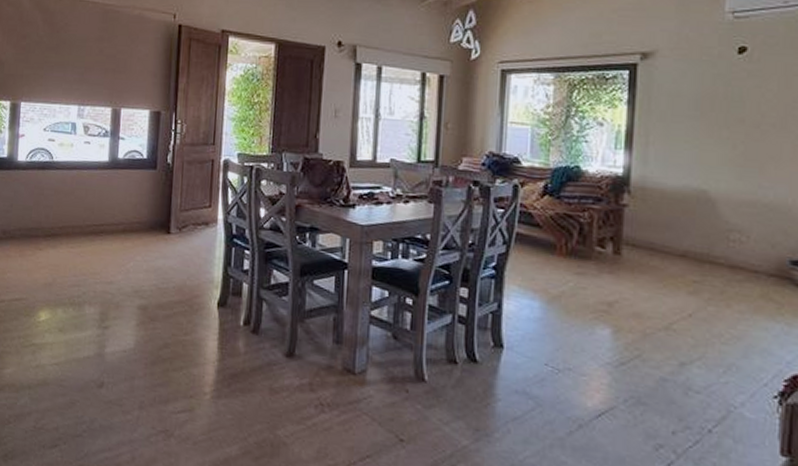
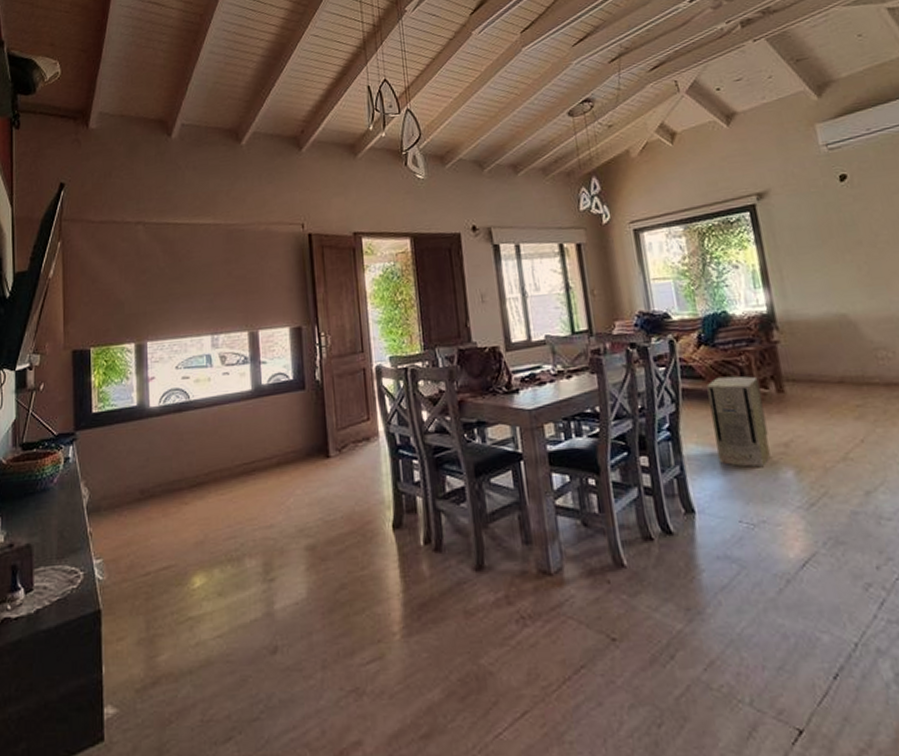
air purifier: none [539,228,597,321] -> present [707,376,770,468]

